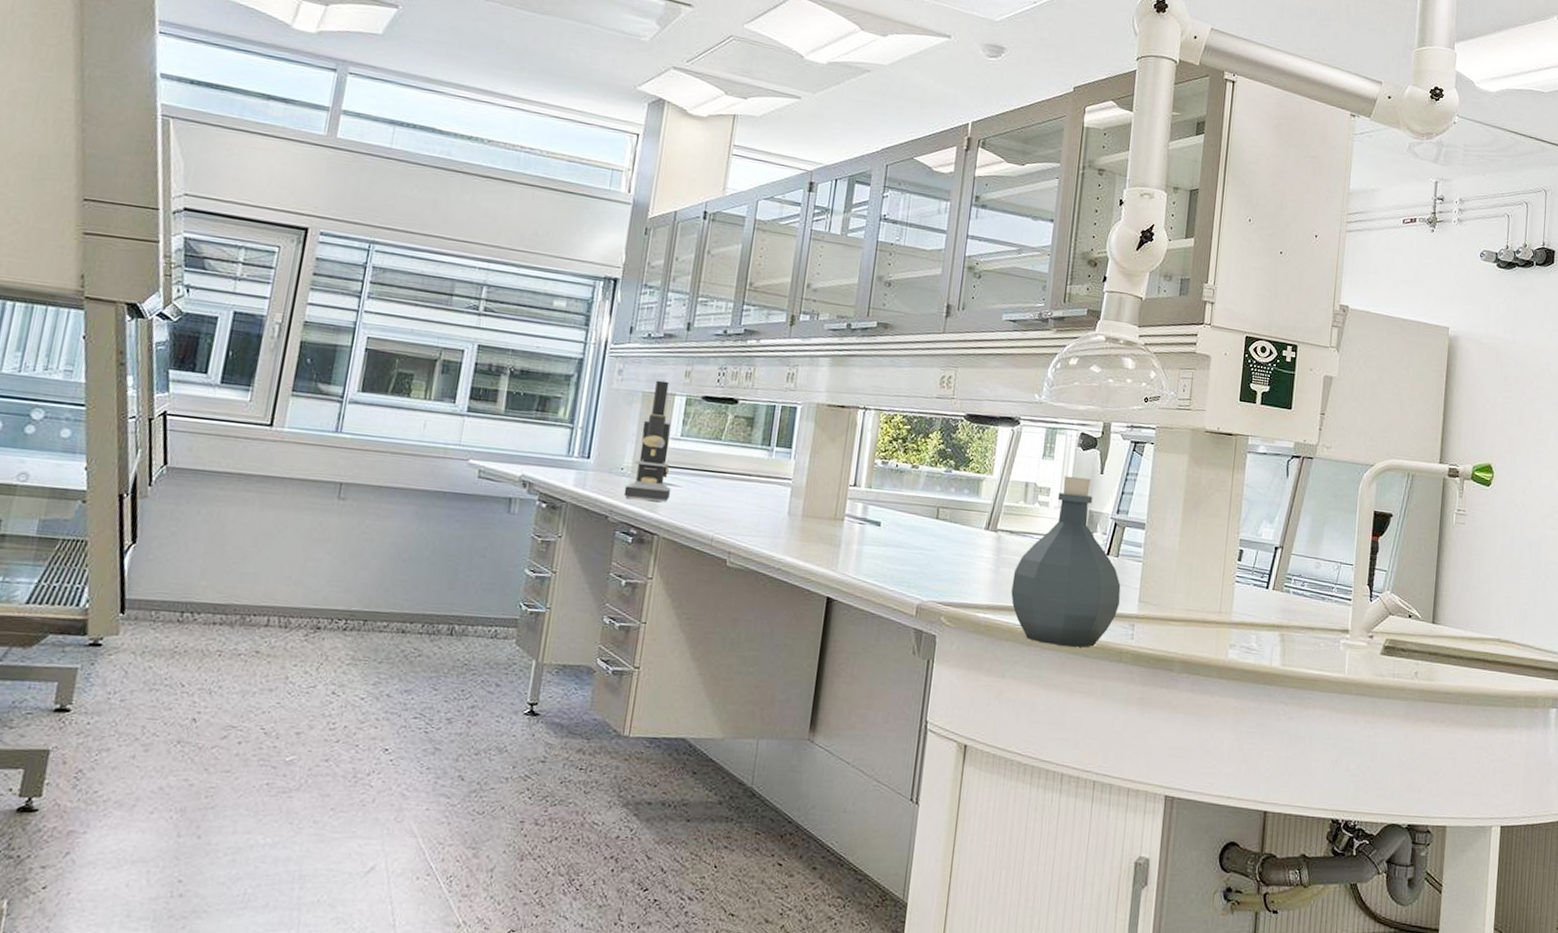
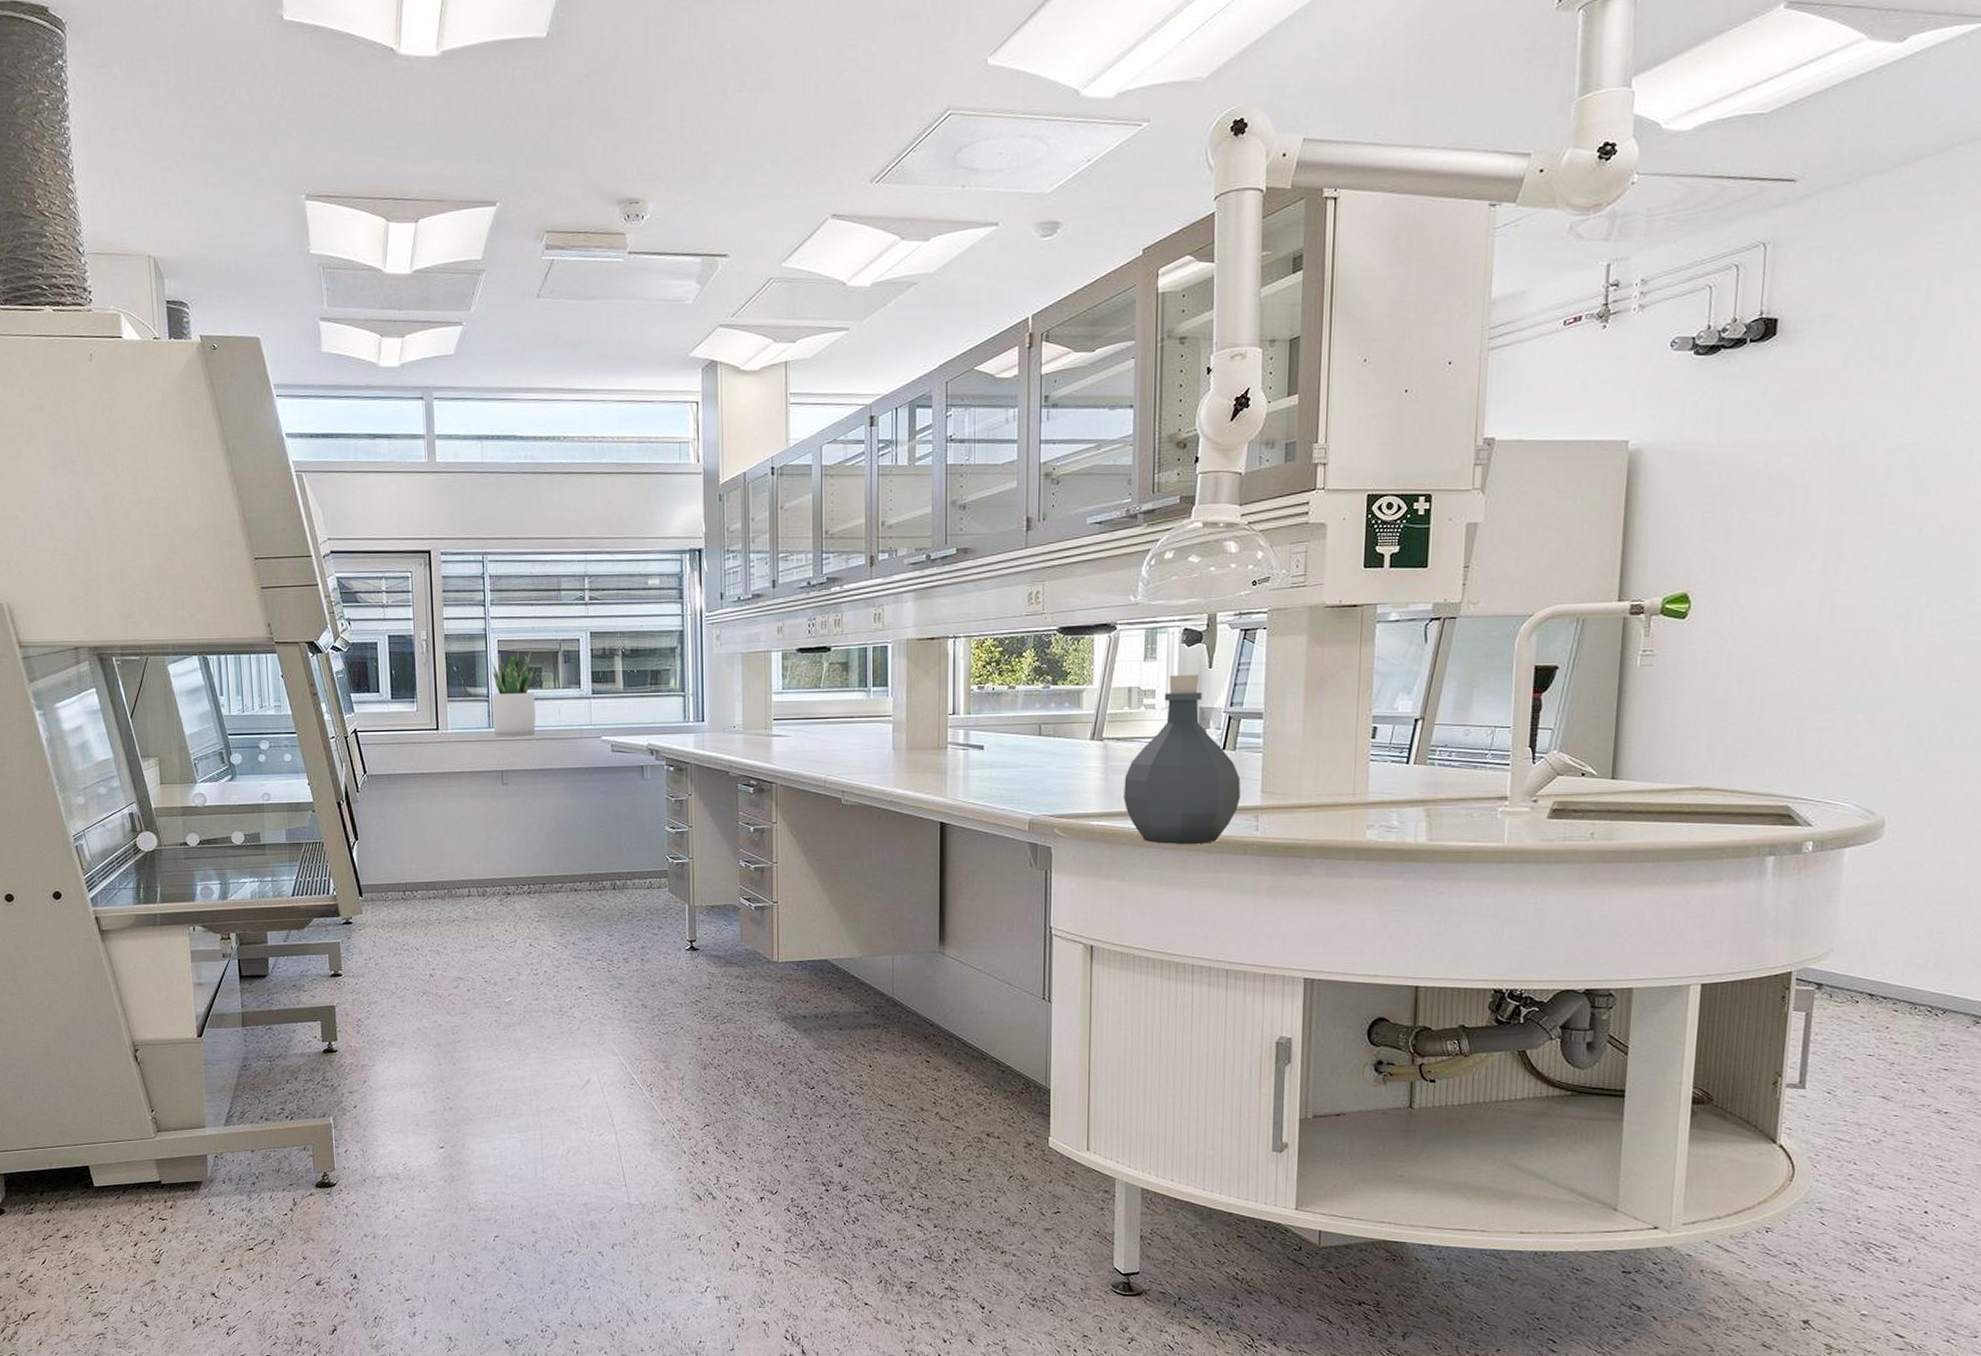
planter: none [341,351,406,449] -> present [491,649,536,737]
microscope: present [623,380,672,503] -> none [739,639,782,754]

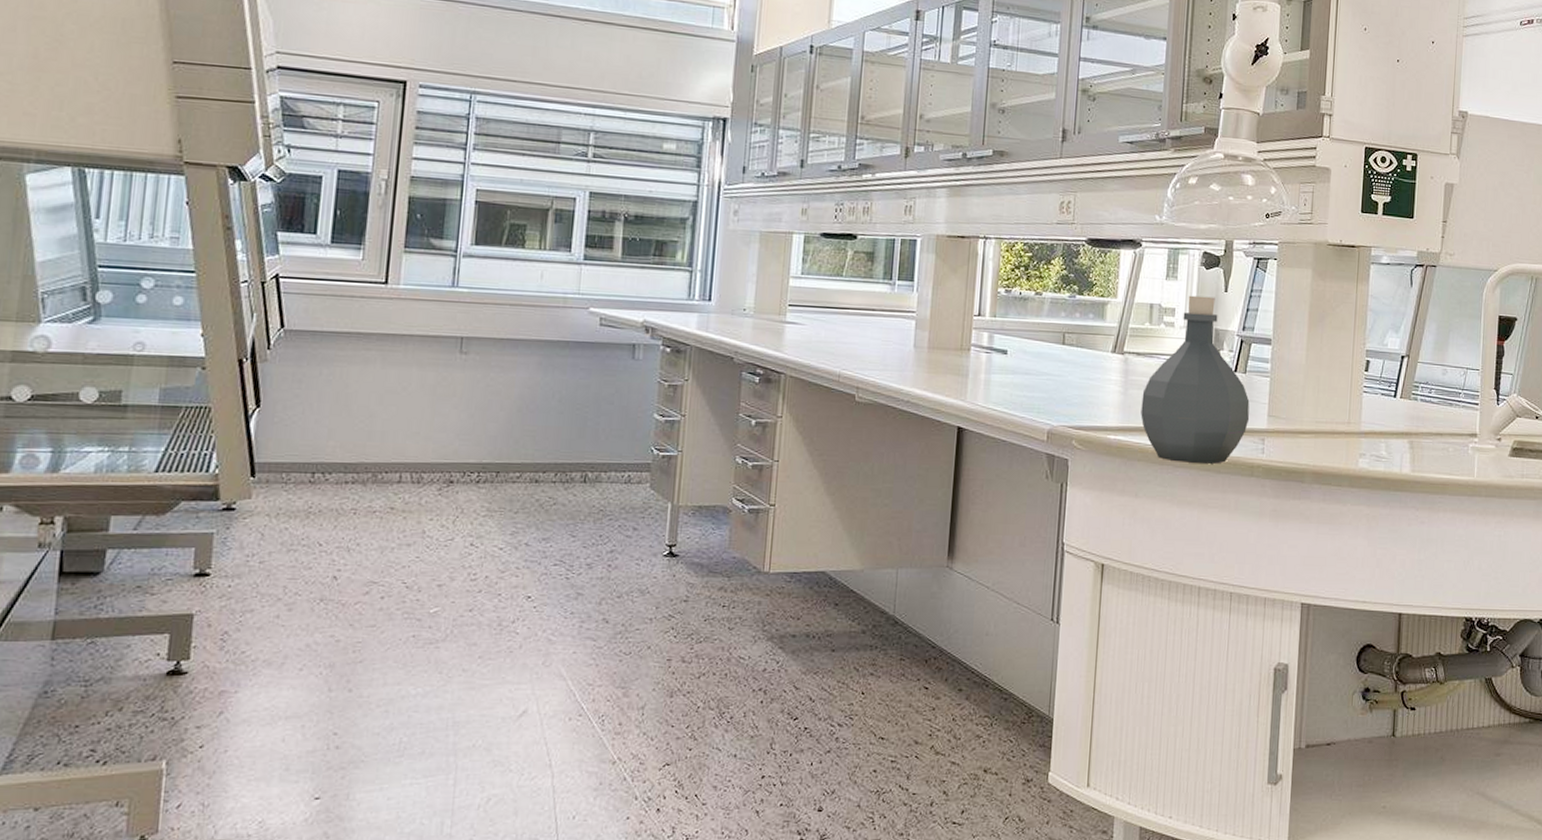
planter: present [491,649,536,737] -> none [457,202,518,301]

